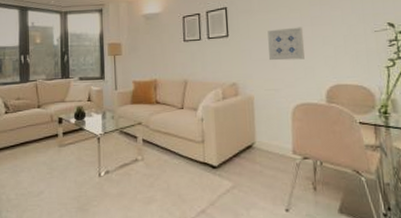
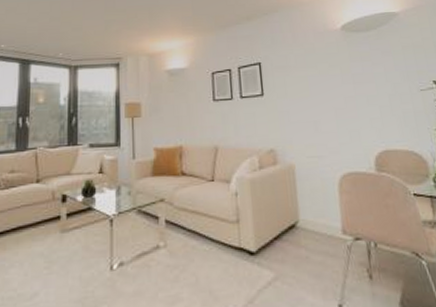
wall art: present [267,27,305,61] -> none [306,85,349,123]

